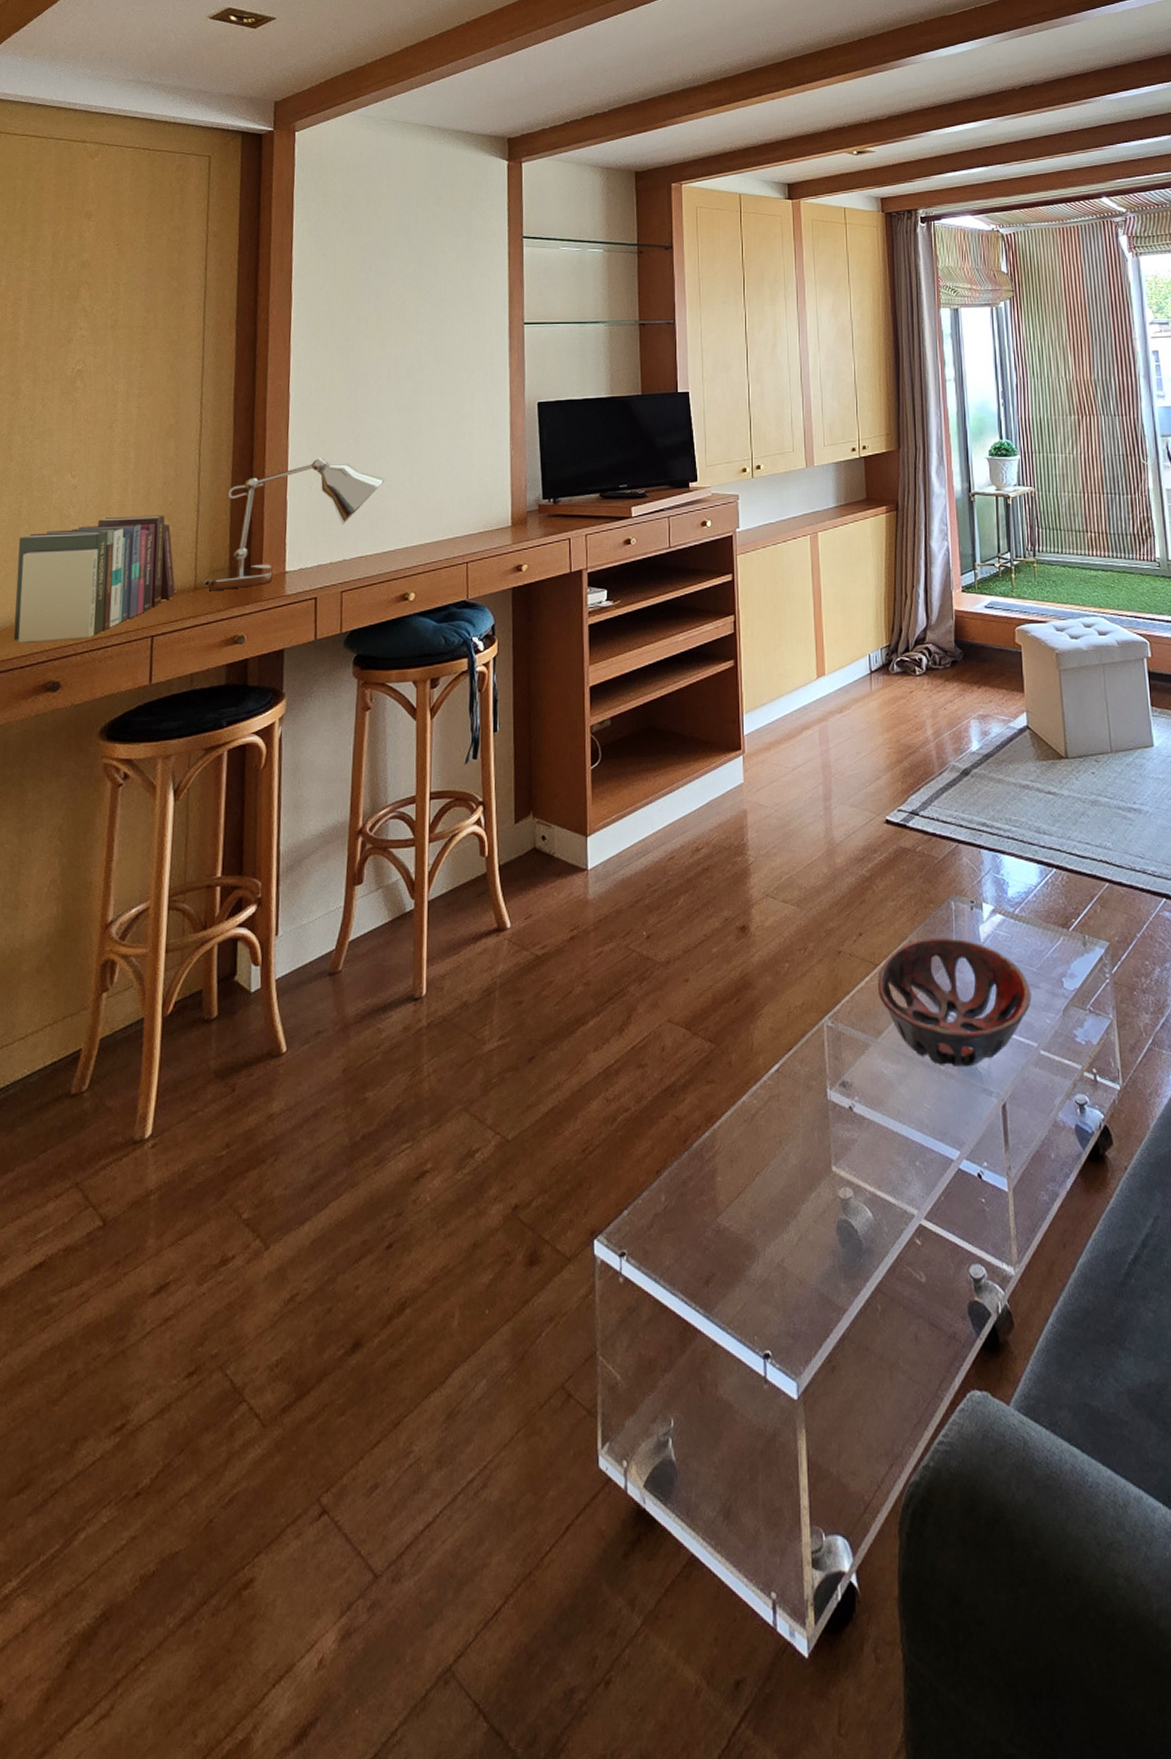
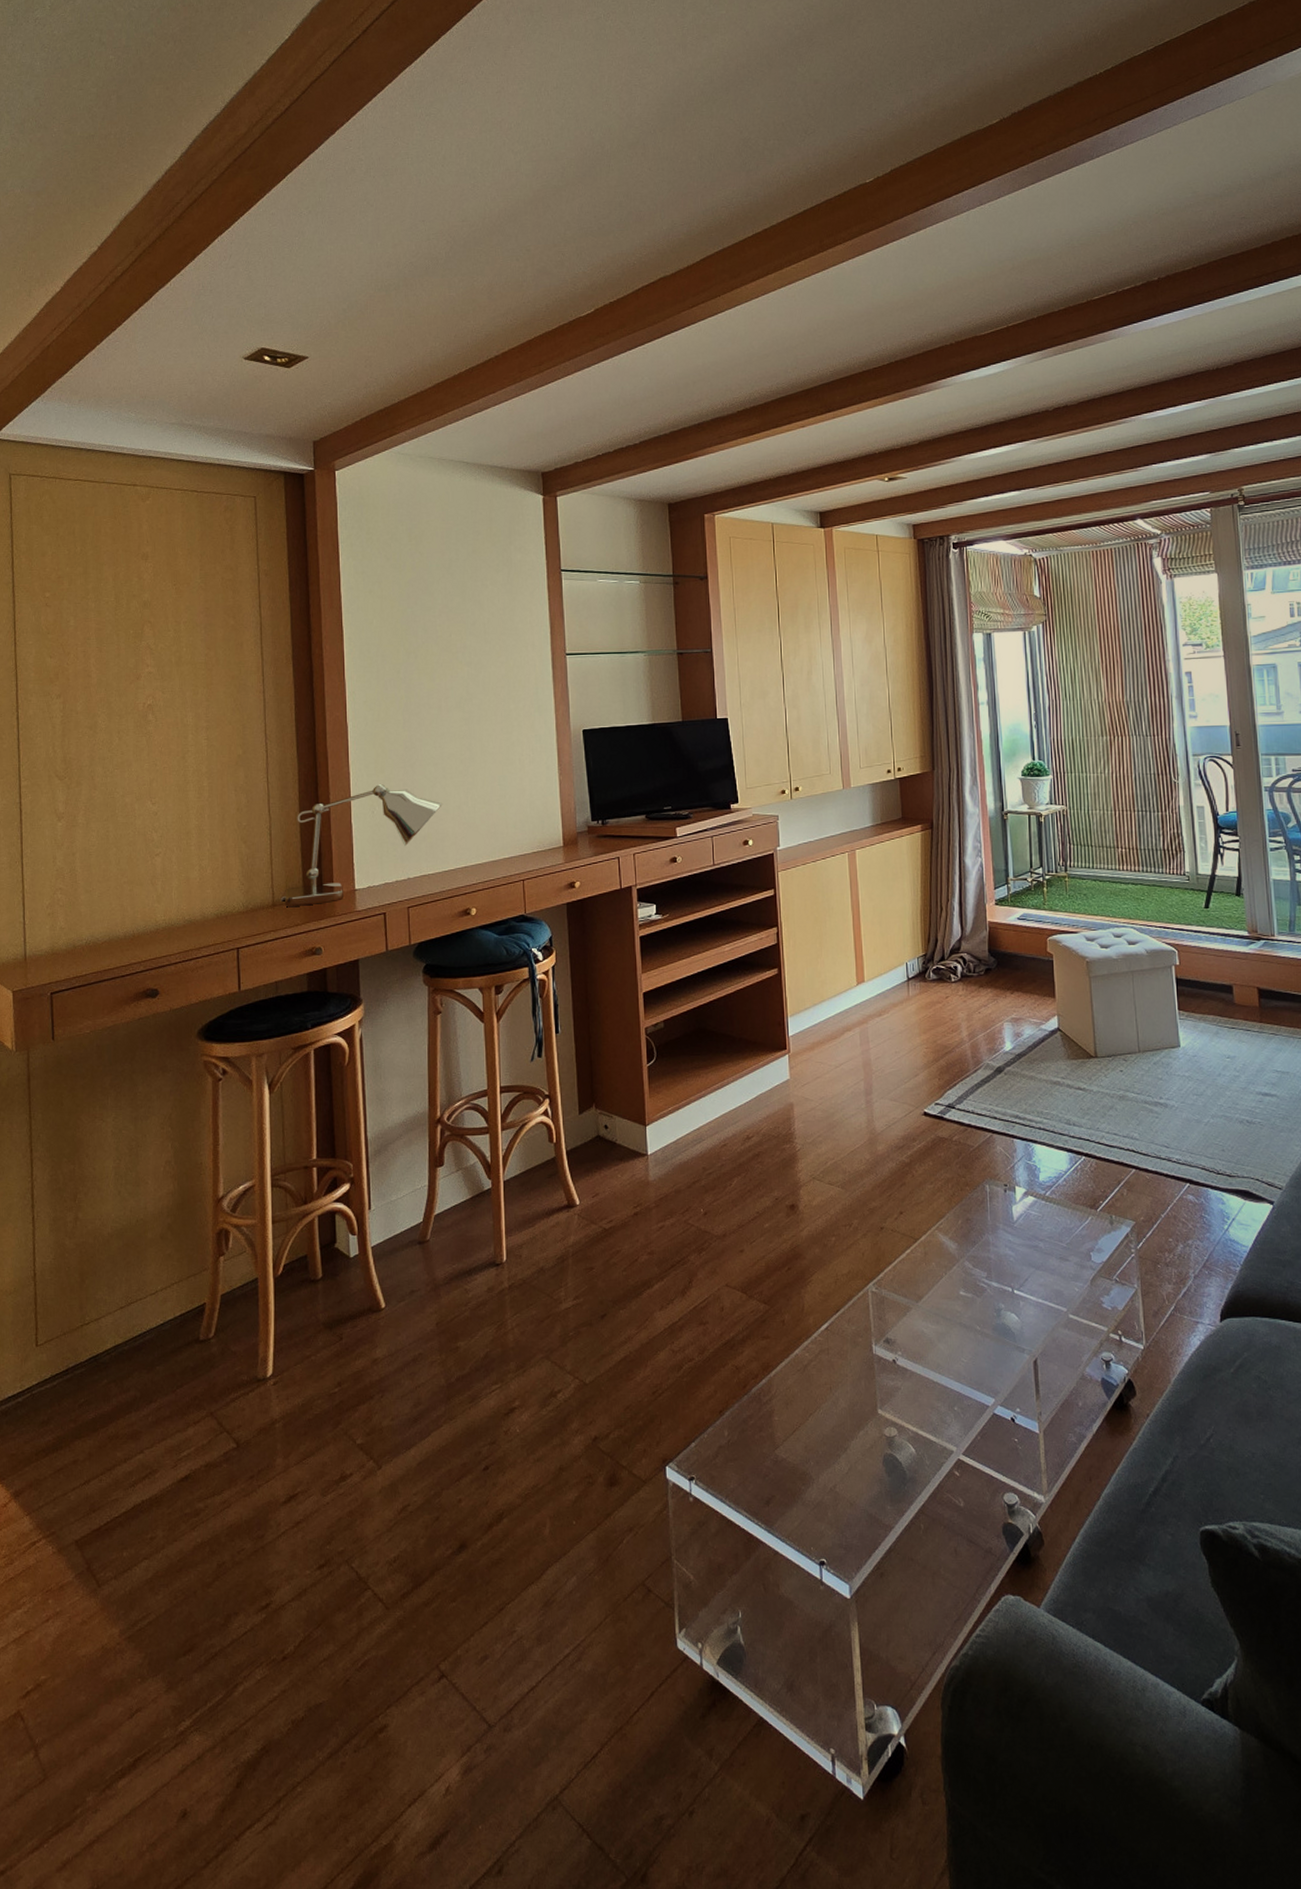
books: present [13,515,175,643] -> none [109,838,255,955]
decorative bowl: present [877,937,1032,1068] -> none [917,1215,1061,1328]

